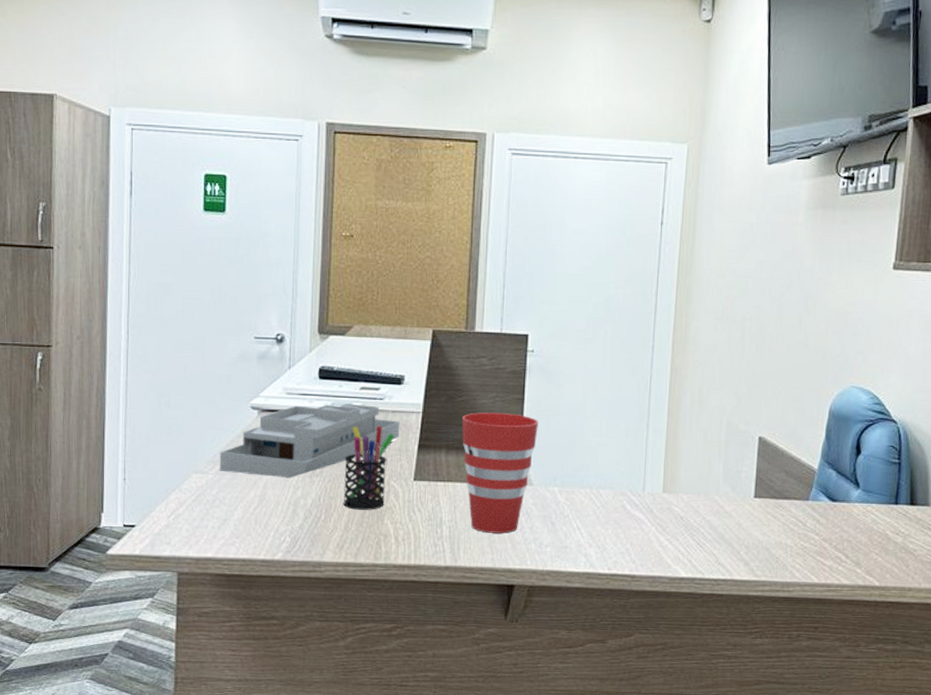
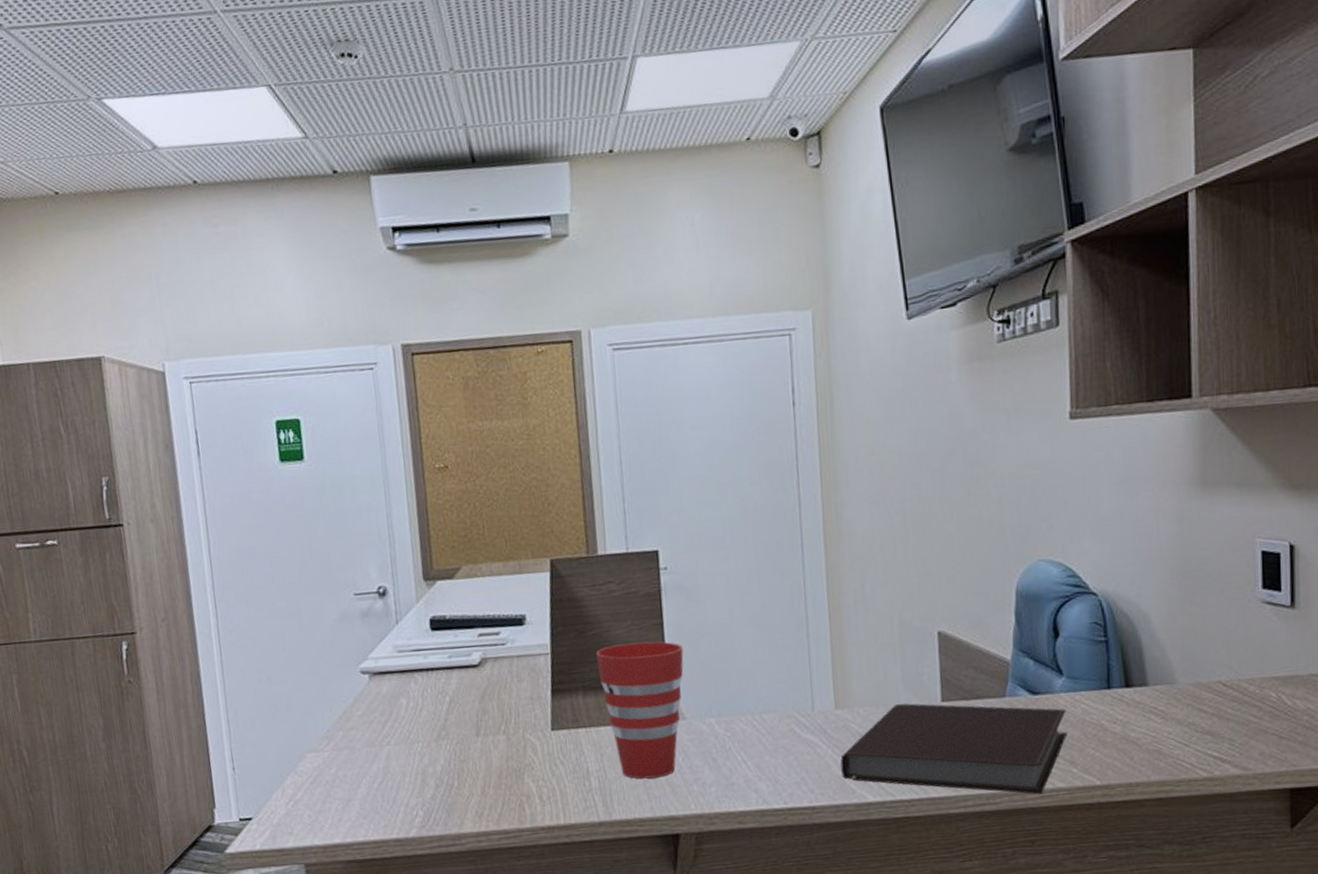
desk organizer: present [219,403,400,478] -> none [333,653,529,747]
pen holder: present [343,425,394,510] -> none [471,674,523,772]
notebook: none [661,495,858,588] -> present [840,703,1067,795]

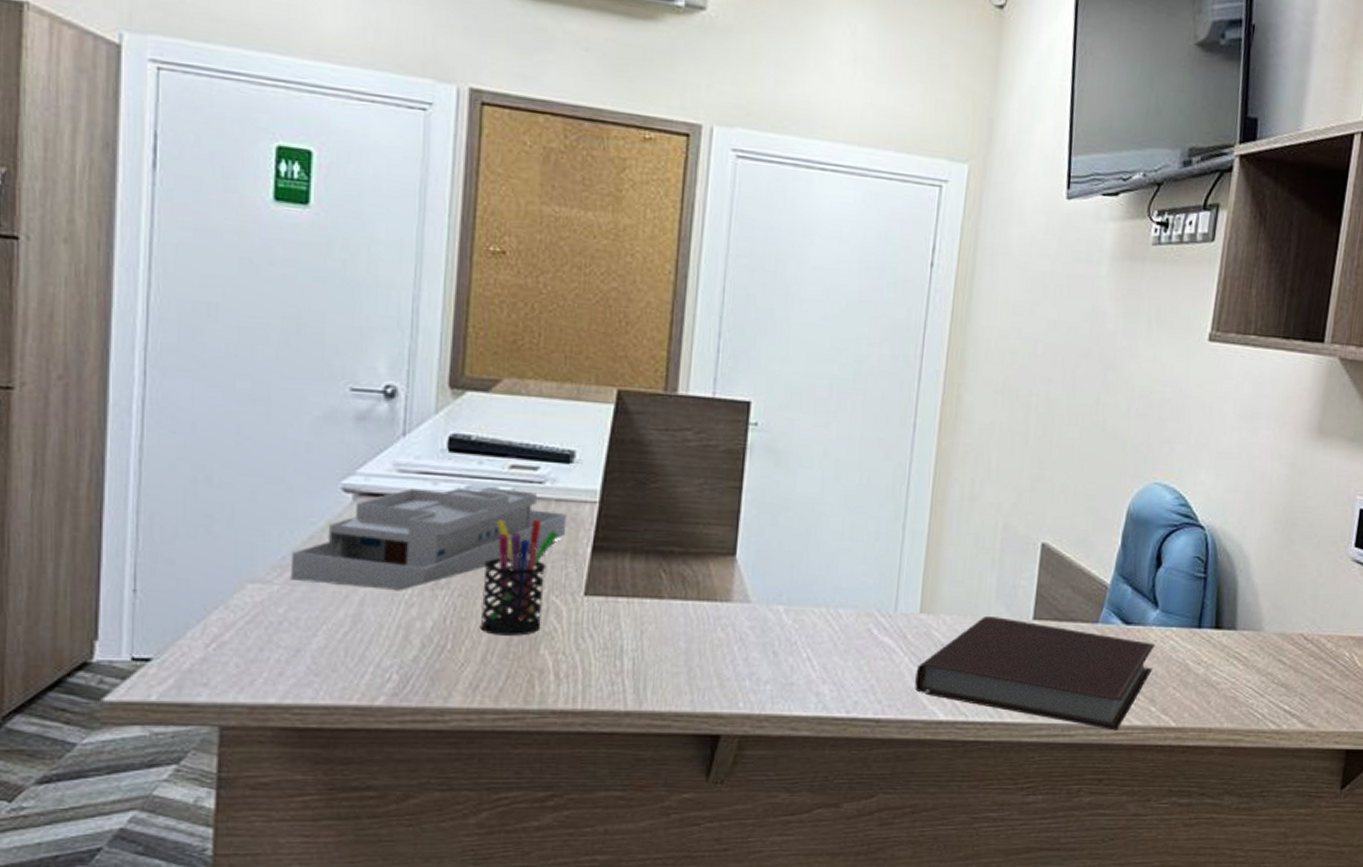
desk organizer: none [333,653,529,747] -> present [290,487,567,591]
pen holder: none [471,674,523,772] -> present [479,519,558,636]
cup: present [596,641,684,779] -> none [654,504,761,667]

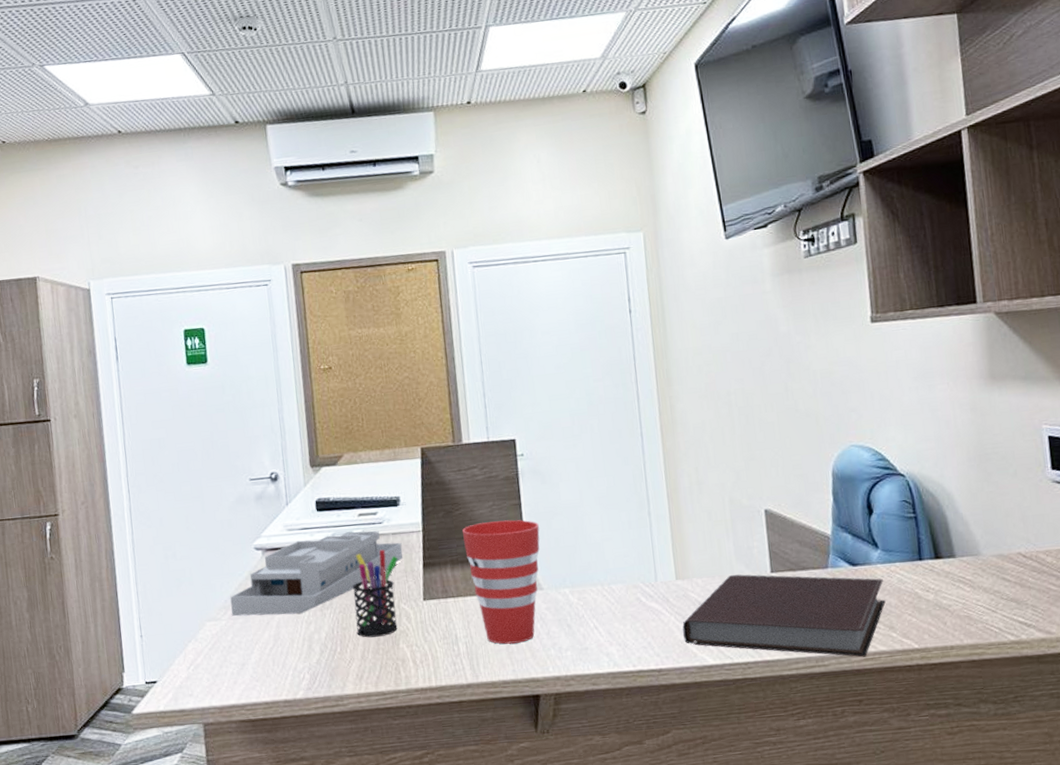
cup: none [654,504,761,667] -> present [462,519,540,644]

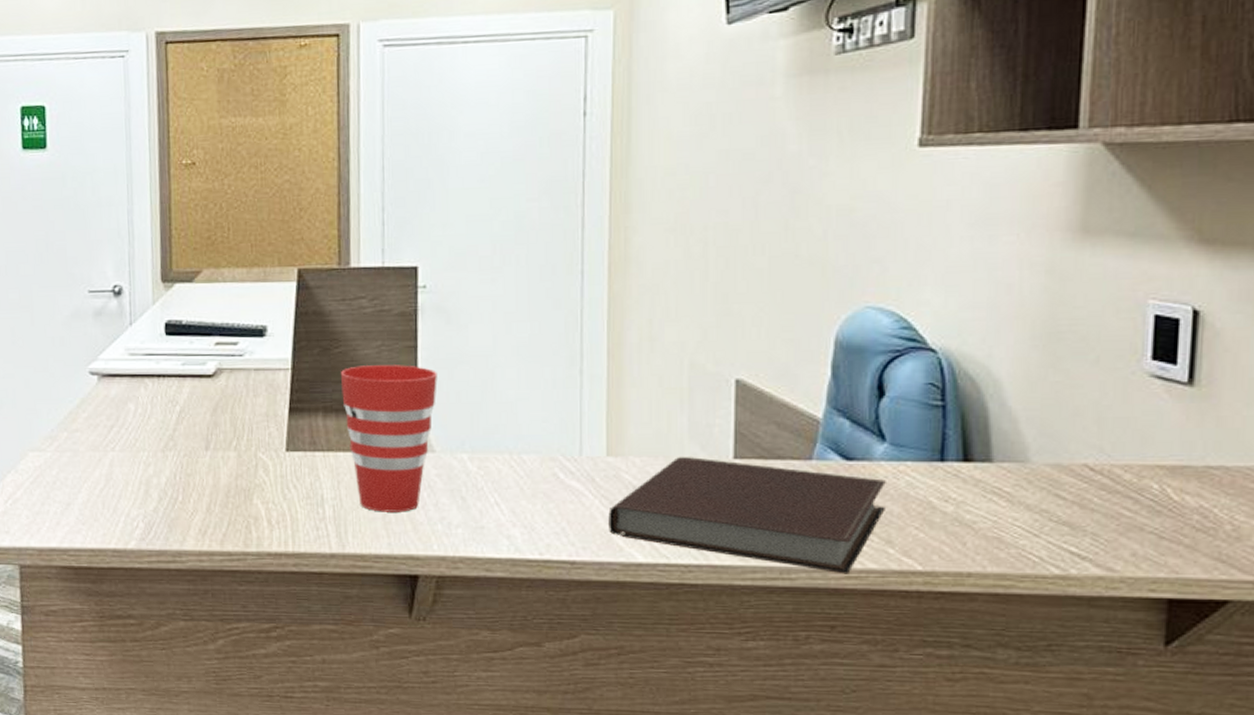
desk organizer: present [230,530,404,616] -> none [58,362,266,454]
pen holder: present [352,549,398,638] -> none [201,387,259,488]

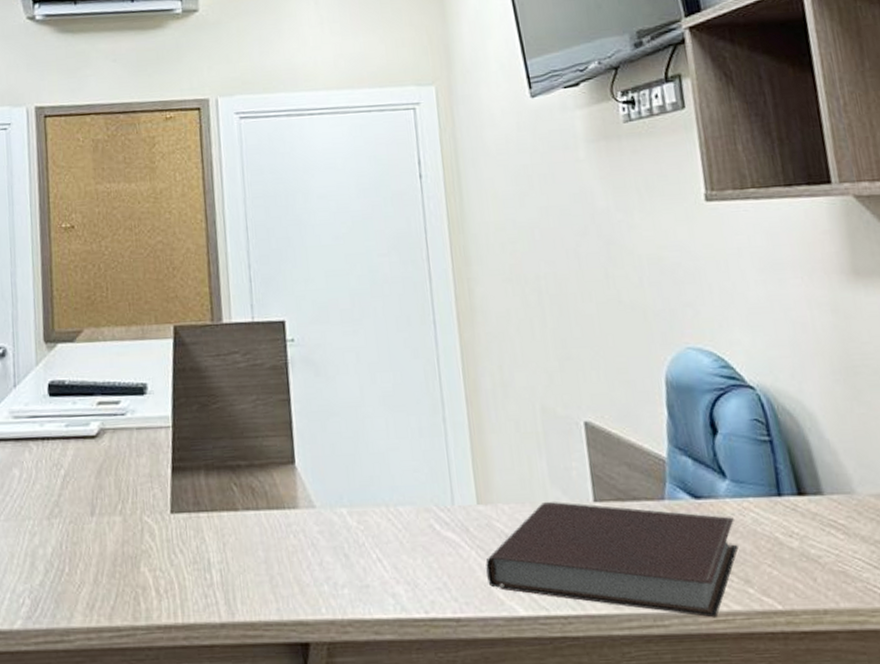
cup: present [341,365,437,512] -> none [220,418,312,575]

